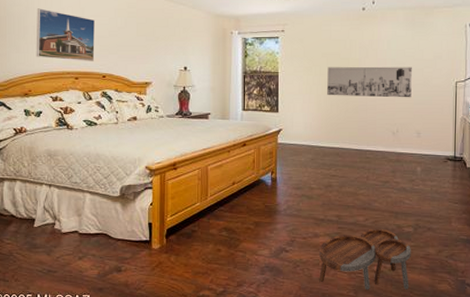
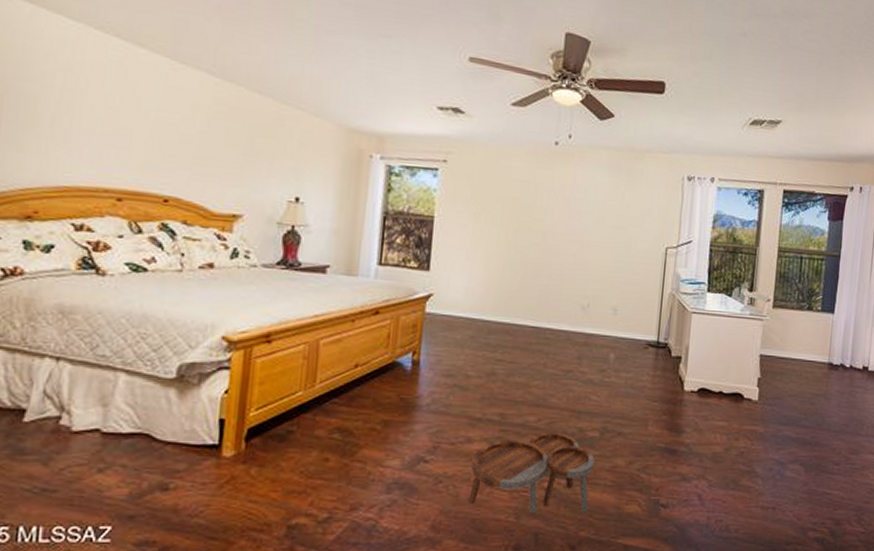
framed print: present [36,8,96,61] -> none [51,88,160,177]
wall art: present [327,66,412,98] -> none [499,215,613,264]

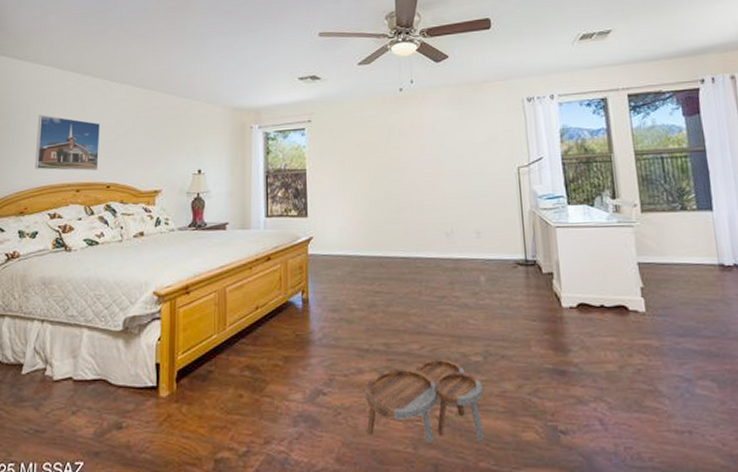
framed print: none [51,88,160,177] -> present [34,115,101,171]

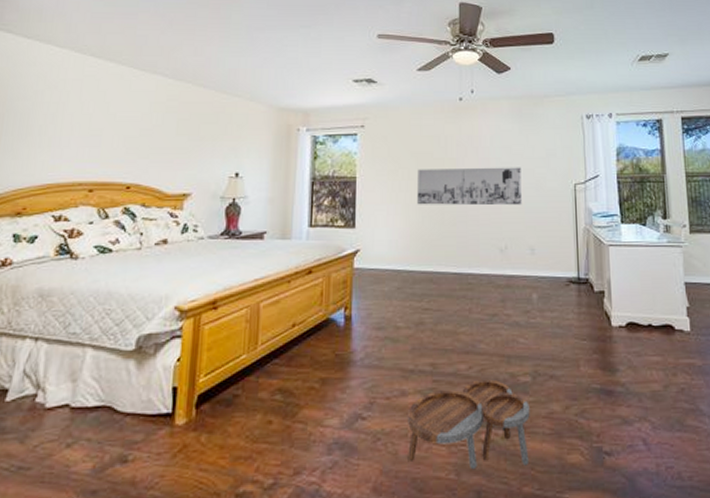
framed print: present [34,115,101,171] -> none [38,103,124,168]
wall art: none [363,153,466,194] -> present [417,167,522,206]

